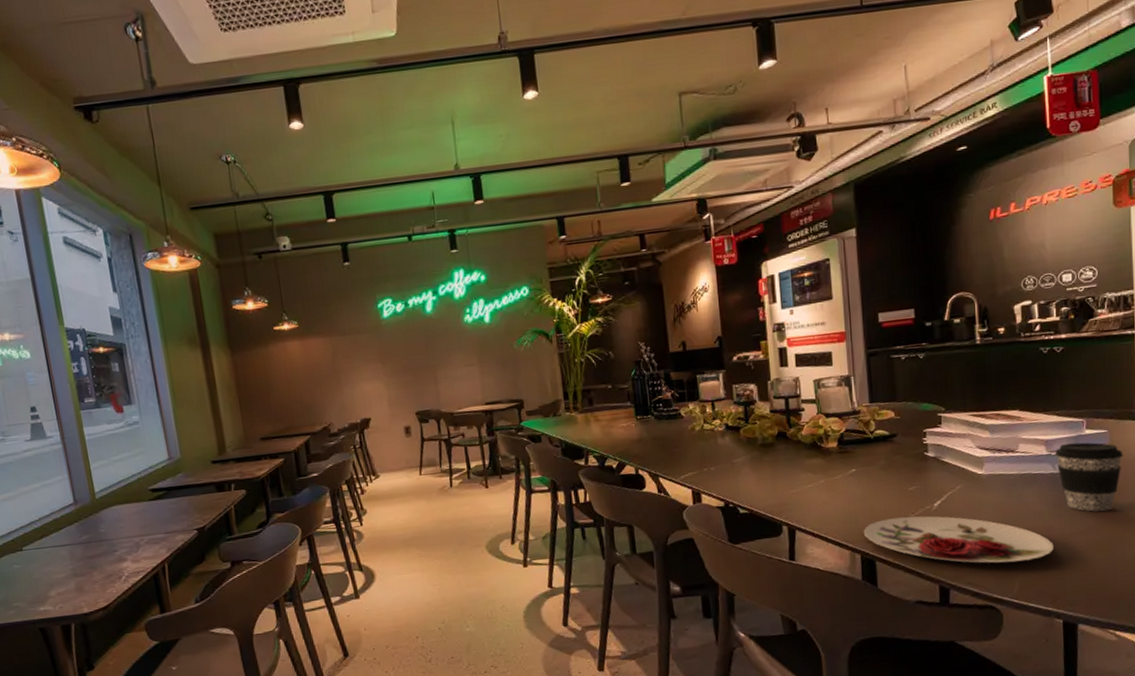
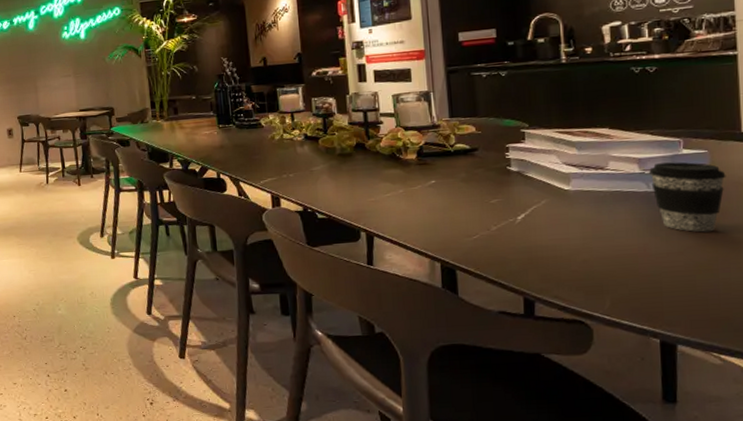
plate: present [863,516,1054,564] -> none [443,228,649,279]

